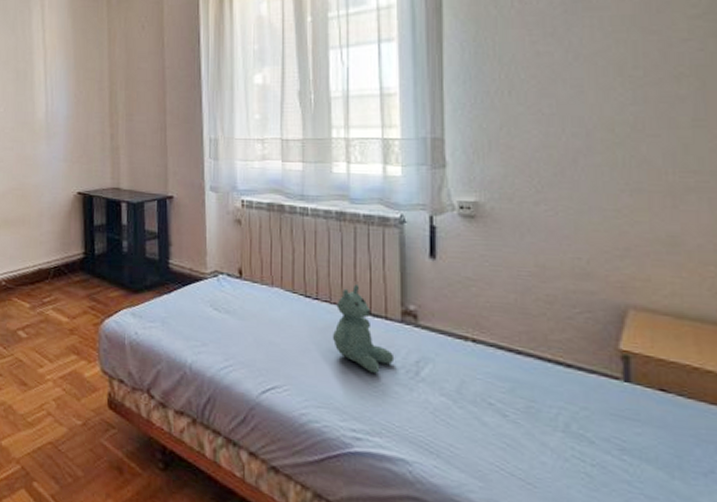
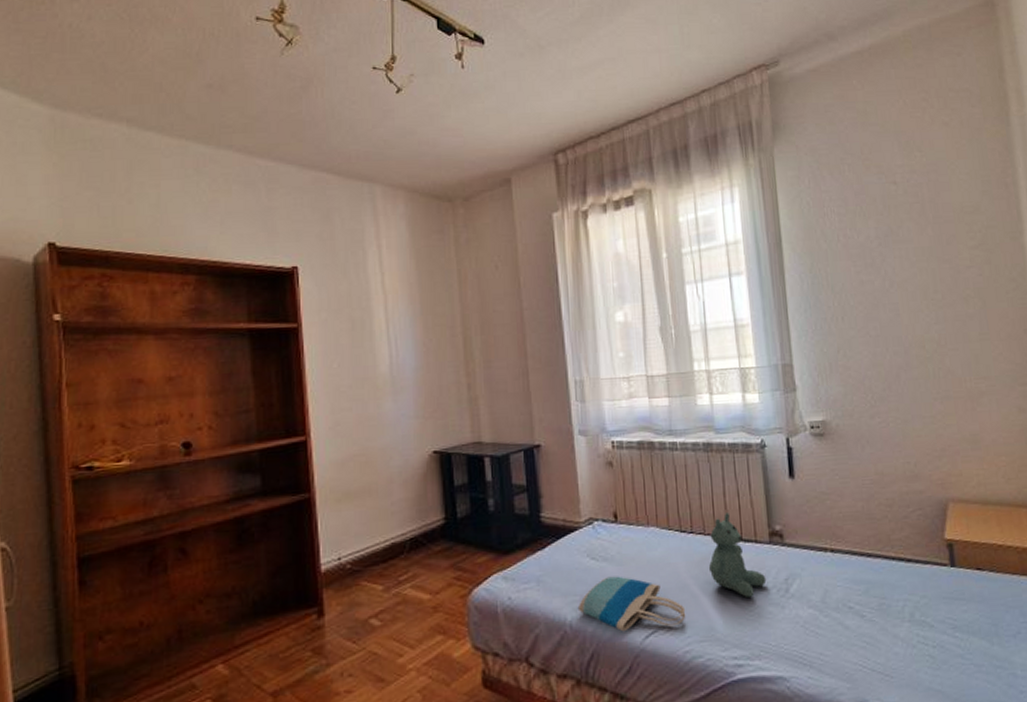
tote bag: none [199,328,305,388] -> present [579,576,686,632]

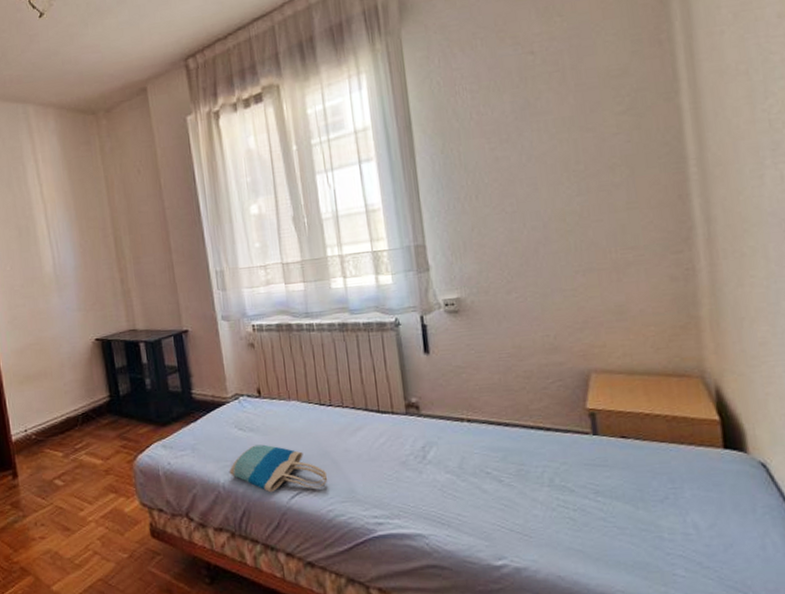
stuffed bear: present [709,513,767,597] -> none [348,387,404,463]

